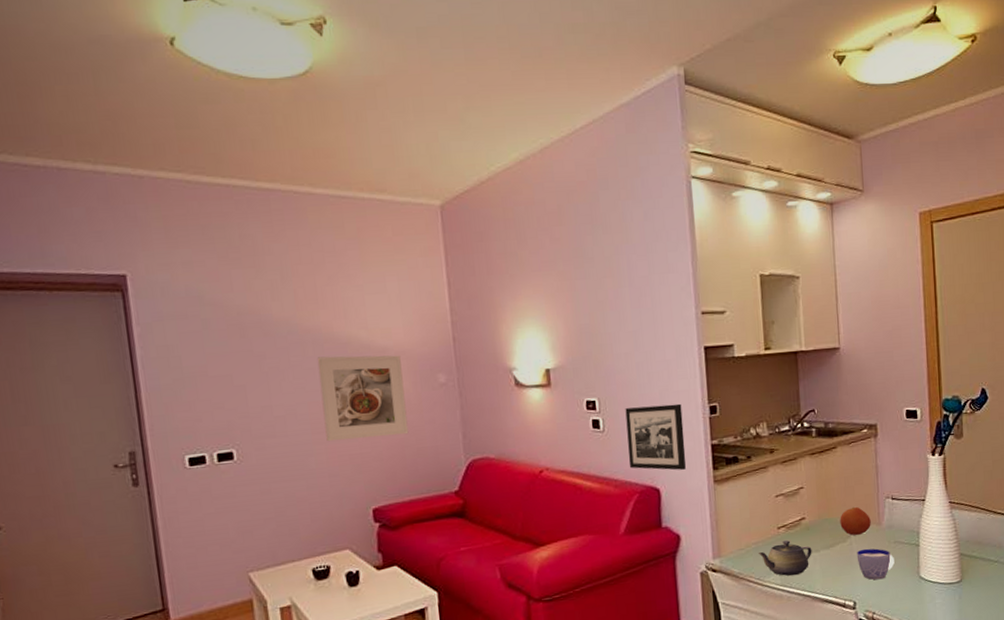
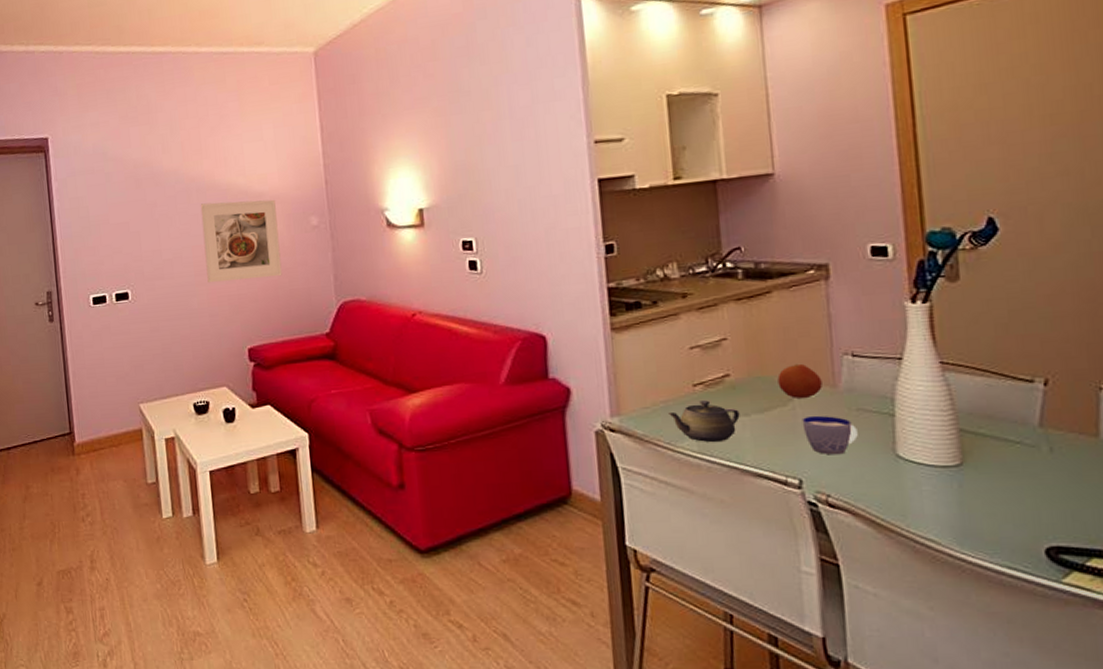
picture frame: present [625,403,686,471] -> none [505,242,577,316]

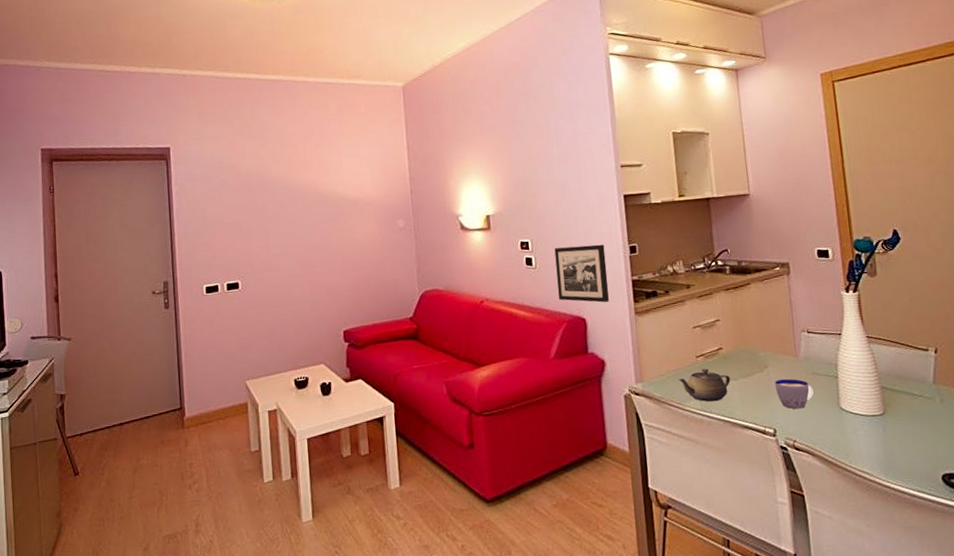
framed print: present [200,199,282,283] -> none [304,205,374,275]
picture frame: none [505,242,577,316] -> present [554,244,610,303]
fruit: present [777,363,822,398] -> none [756,339,788,366]

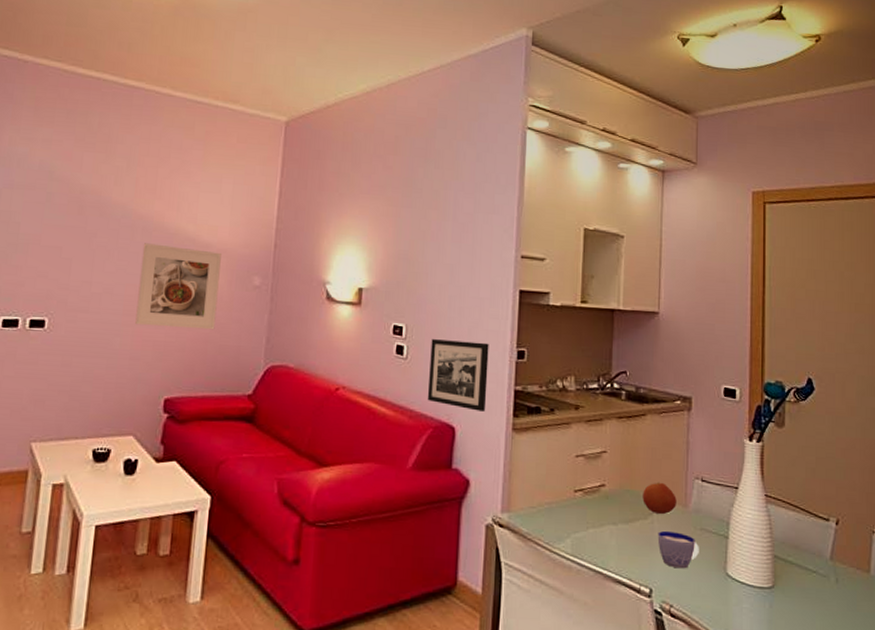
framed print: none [304,205,374,275] -> present [135,243,221,330]
teapot: present [679,368,731,402] -> none [551,506,609,547]
fruit: none [756,339,788,366] -> present [642,482,677,514]

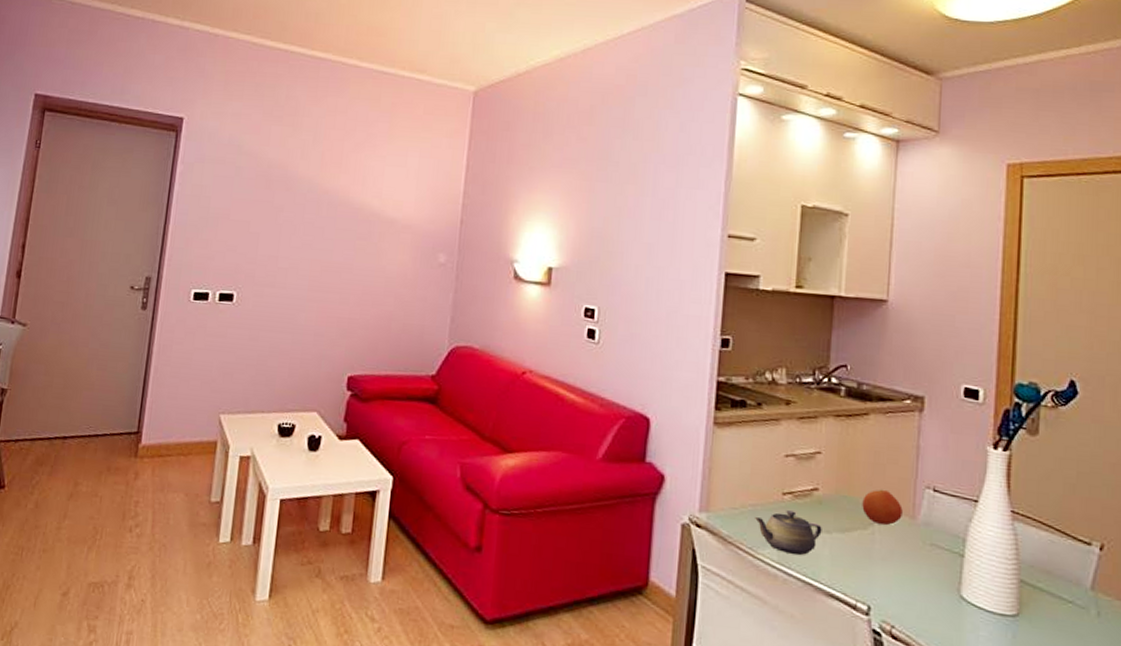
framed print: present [135,243,221,330] -> none [320,218,406,308]
picture frame: present [427,339,489,411] -> none [619,323,690,403]
teapot: none [551,506,609,547] -> present [755,510,822,556]
cup: present [657,530,699,569] -> none [878,543,928,587]

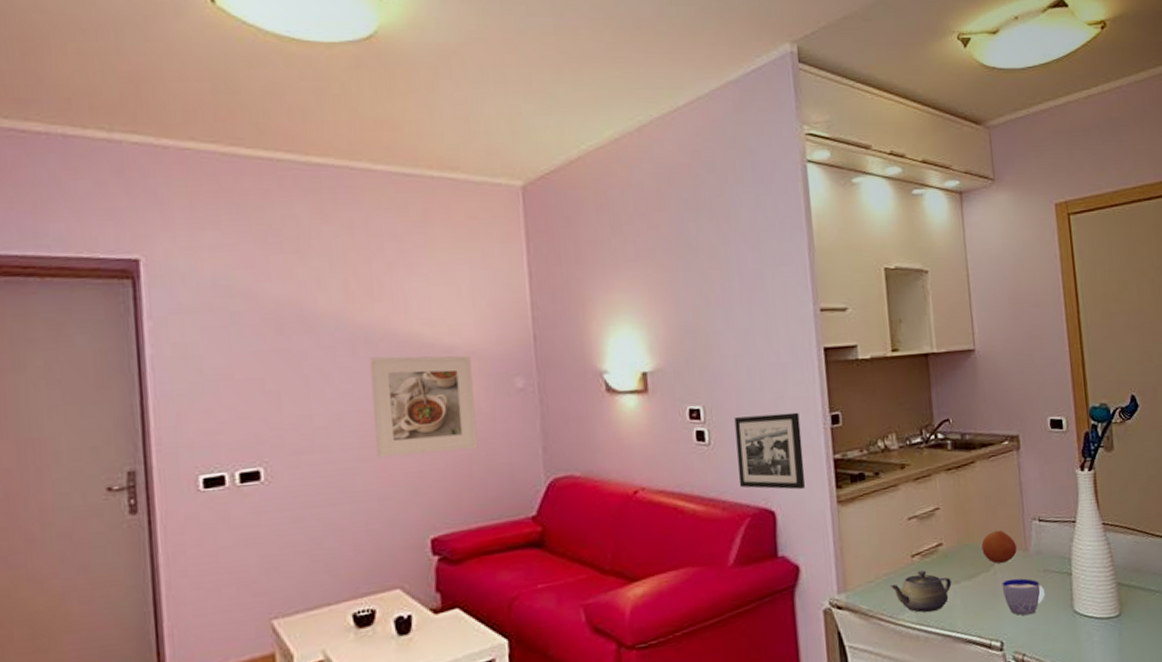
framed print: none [320,218,406,308] -> present [369,355,478,458]
picture frame: none [619,323,690,403] -> present [734,412,805,490]
cup: none [878,543,928,587] -> present [1001,578,1045,616]

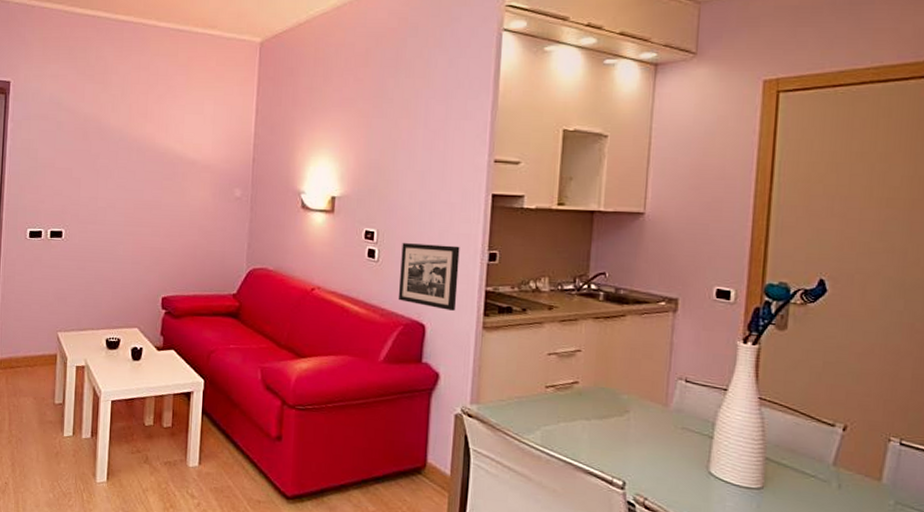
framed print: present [369,355,478,458] -> none [135,162,206,238]
teapot: present [890,570,952,613] -> none [521,401,582,440]
fruit: present [981,530,1017,564] -> none [618,381,656,412]
cup: present [1001,578,1045,616] -> none [633,427,679,465]

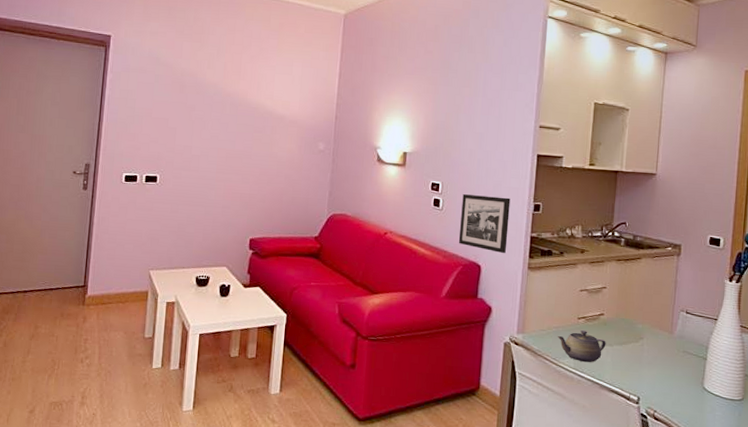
teapot: none [521,401,582,440] -> present [558,330,606,363]

